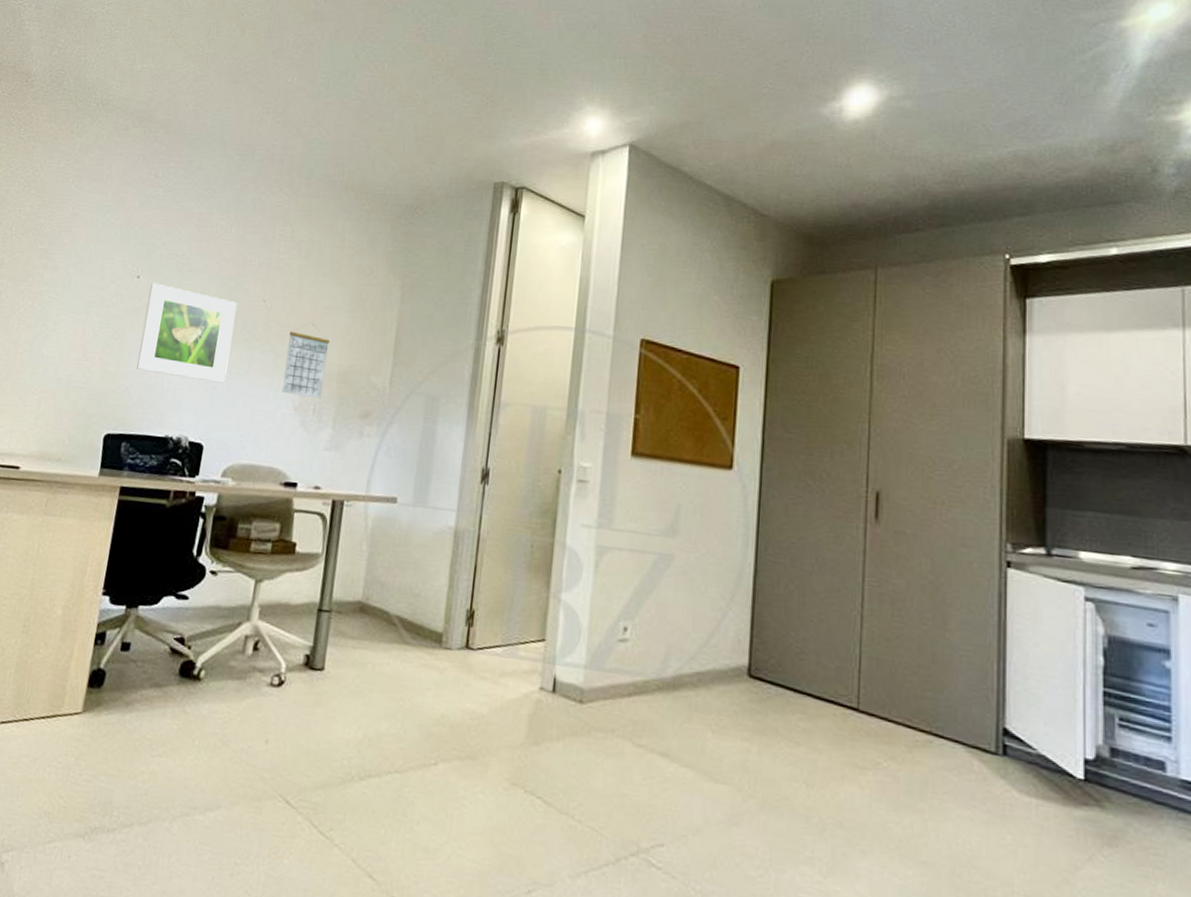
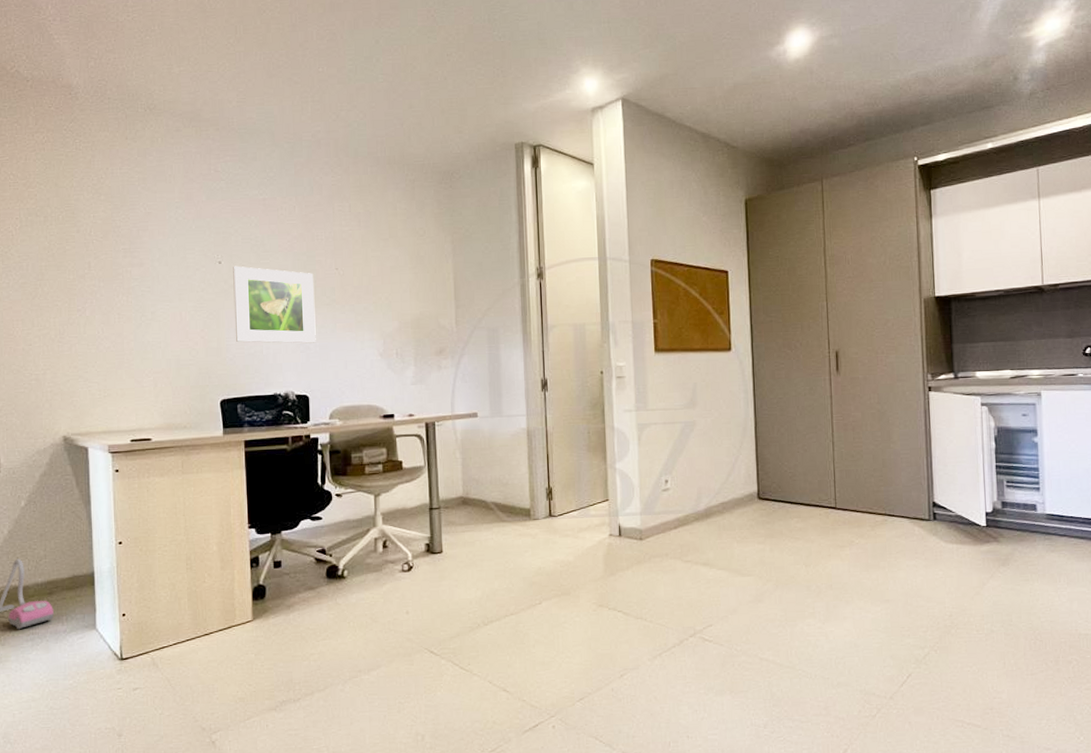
calendar: present [281,323,330,399] -> none [364,282,401,344]

